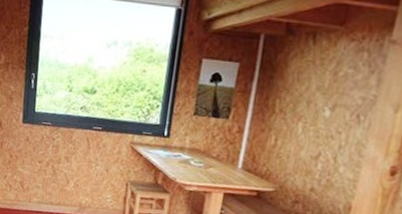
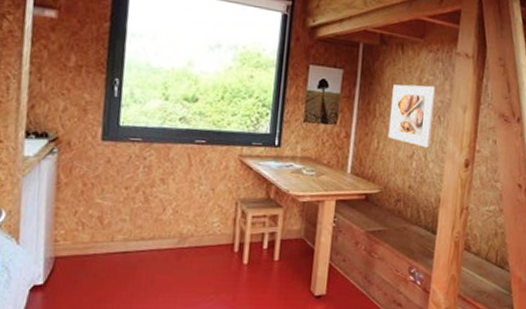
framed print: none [288,78,357,150] -> present [387,84,436,148]

